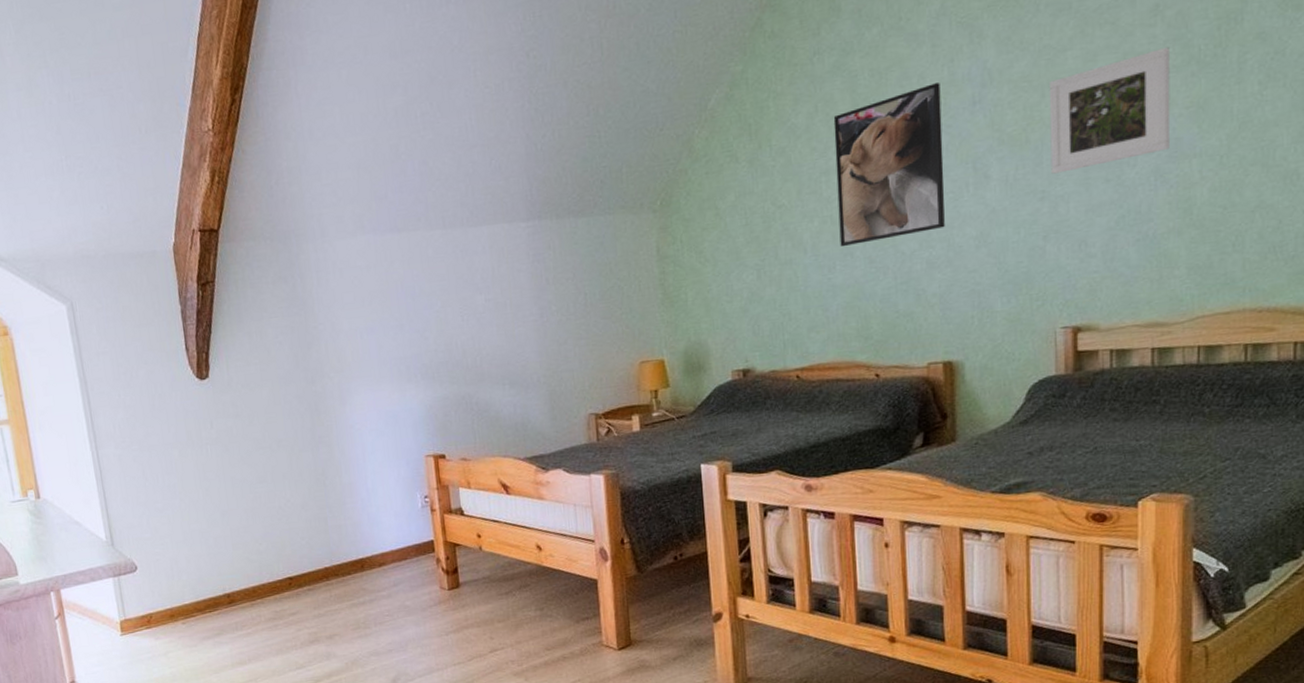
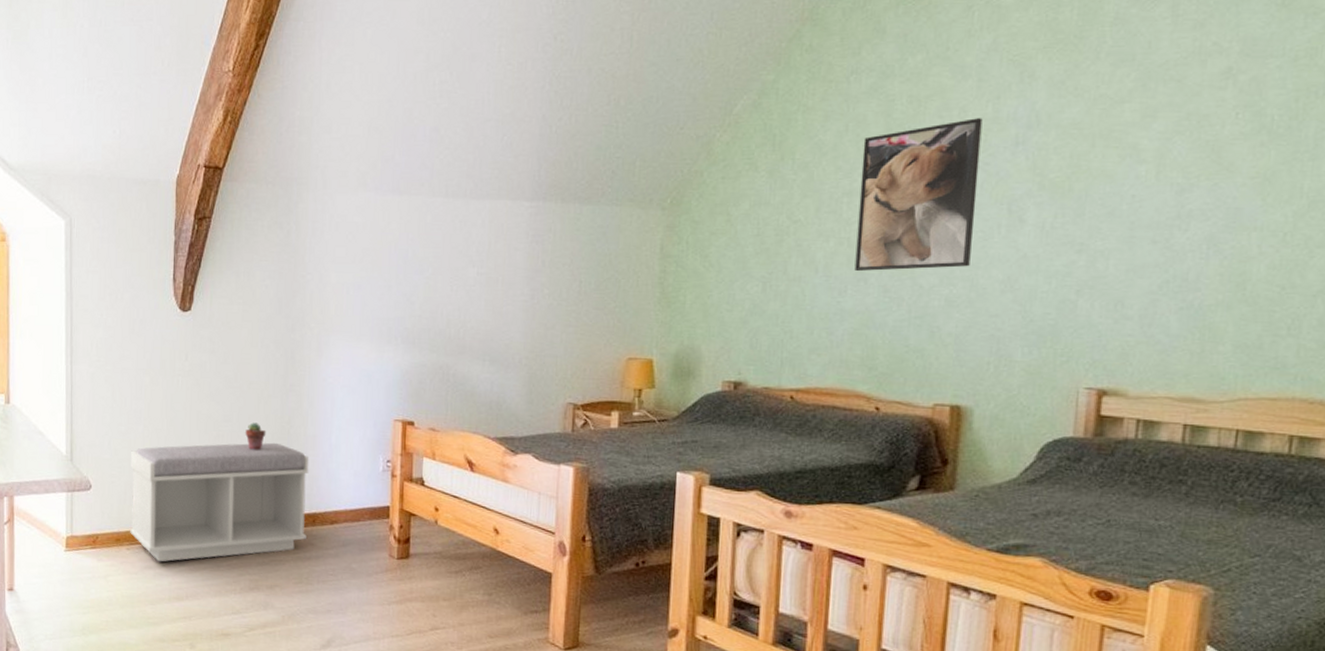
bench: none [171,496,358,631] -> present [130,442,309,562]
potted succulent: none [281,479,303,507] -> present [245,422,266,450]
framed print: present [1049,46,1171,174] -> none [1093,112,1239,227]

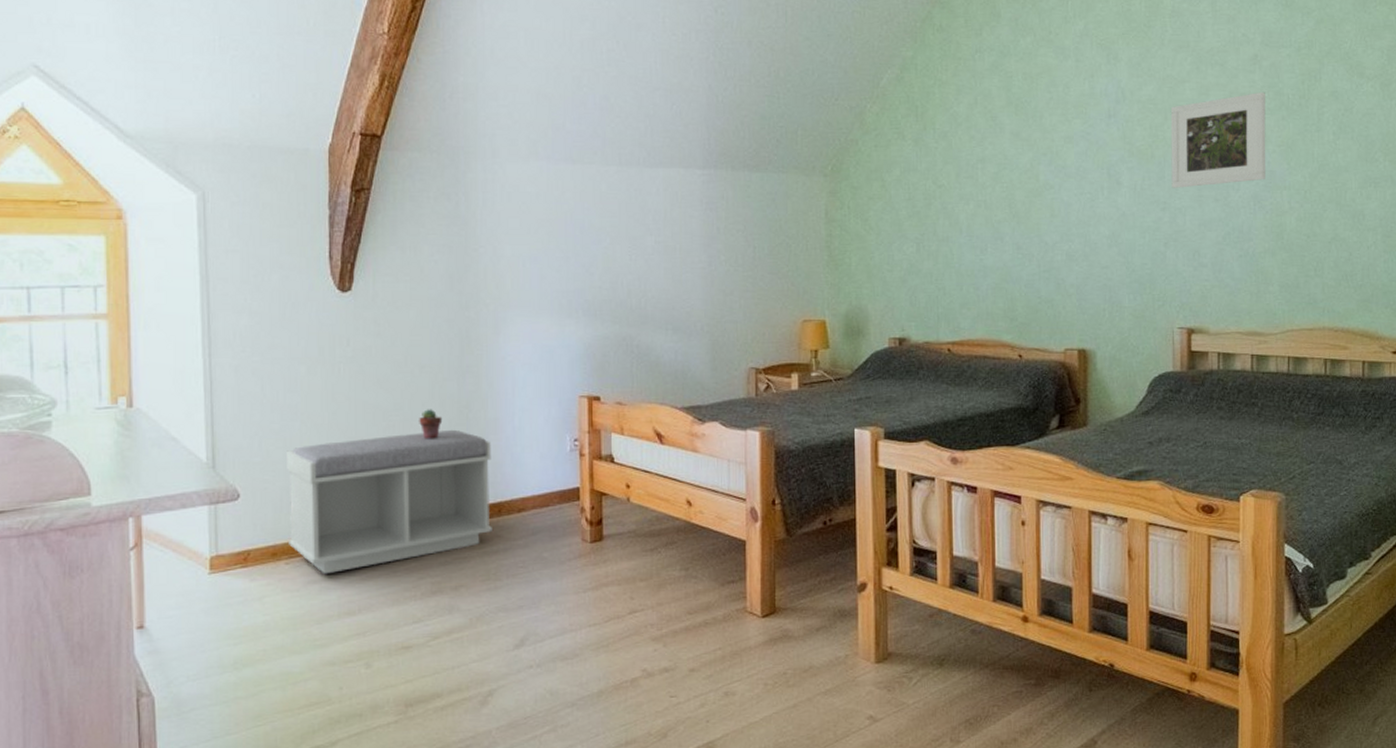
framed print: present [854,118,983,272] -> none [990,94,1083,231]
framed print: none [1093,112,1239,227] -> present [1170,91,1266,188]

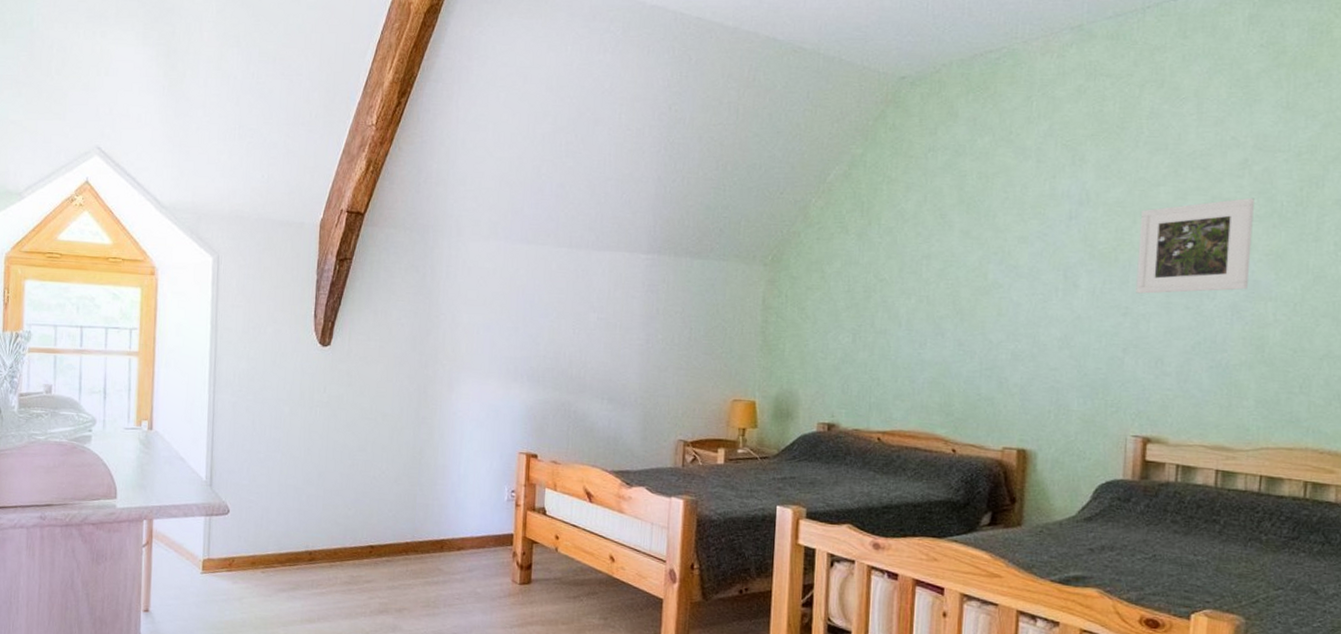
bench: present [287,429,492,575] -> none [265,471,439,585]
potted succulent: present [419,409,443,439] -> none [379,452,399,479]

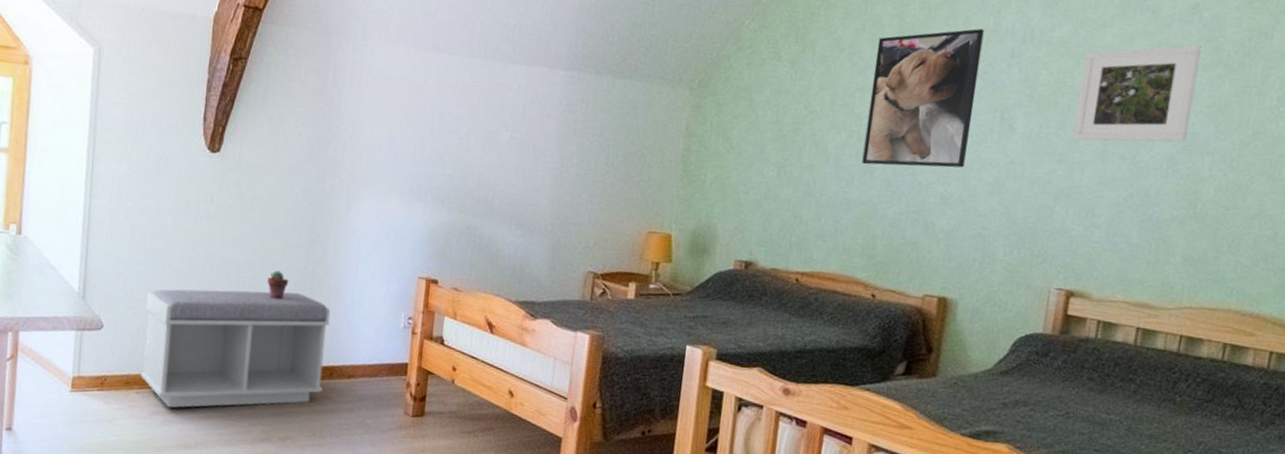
bench: none [265,471,439,585] -> present [141,289,331,408]
potted succulent: none [379,452,399,479] -> present [267,270,289,300]
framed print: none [933,194,1041,327] -> present [862,28,984,168]

